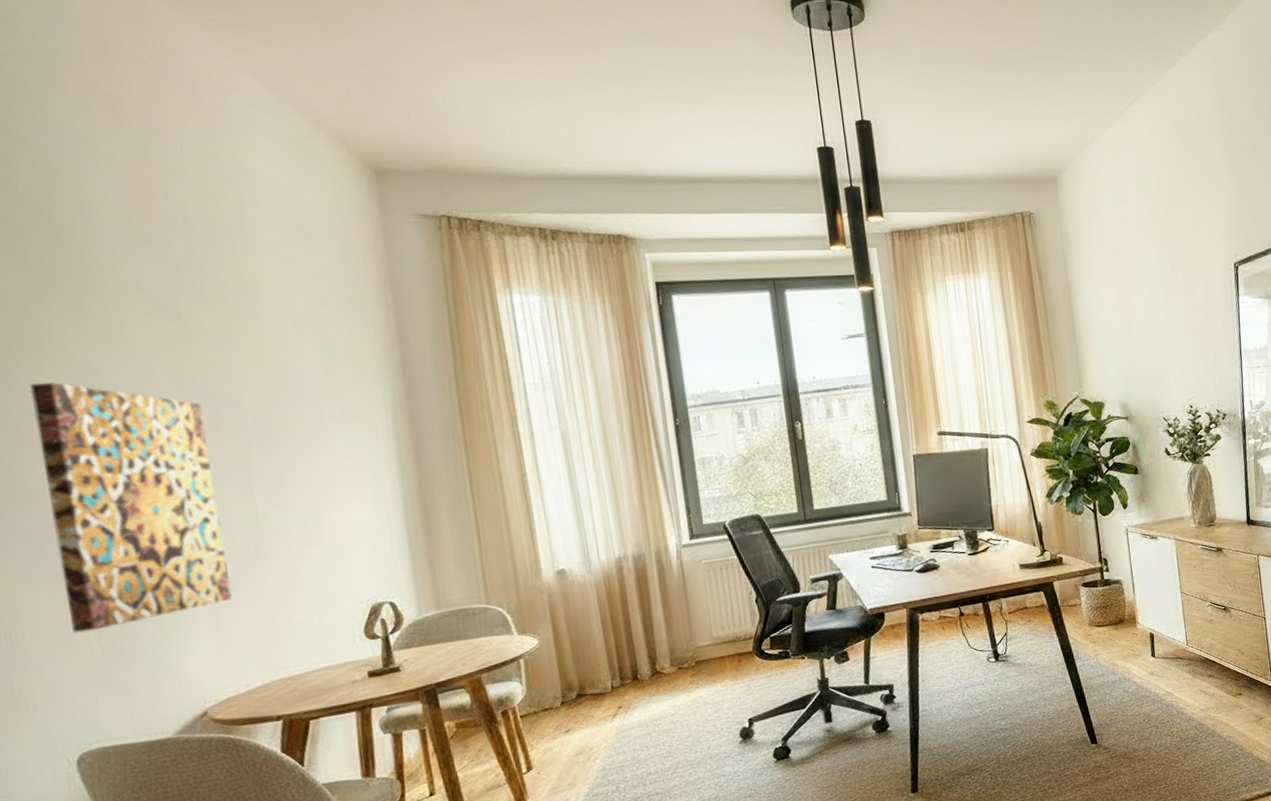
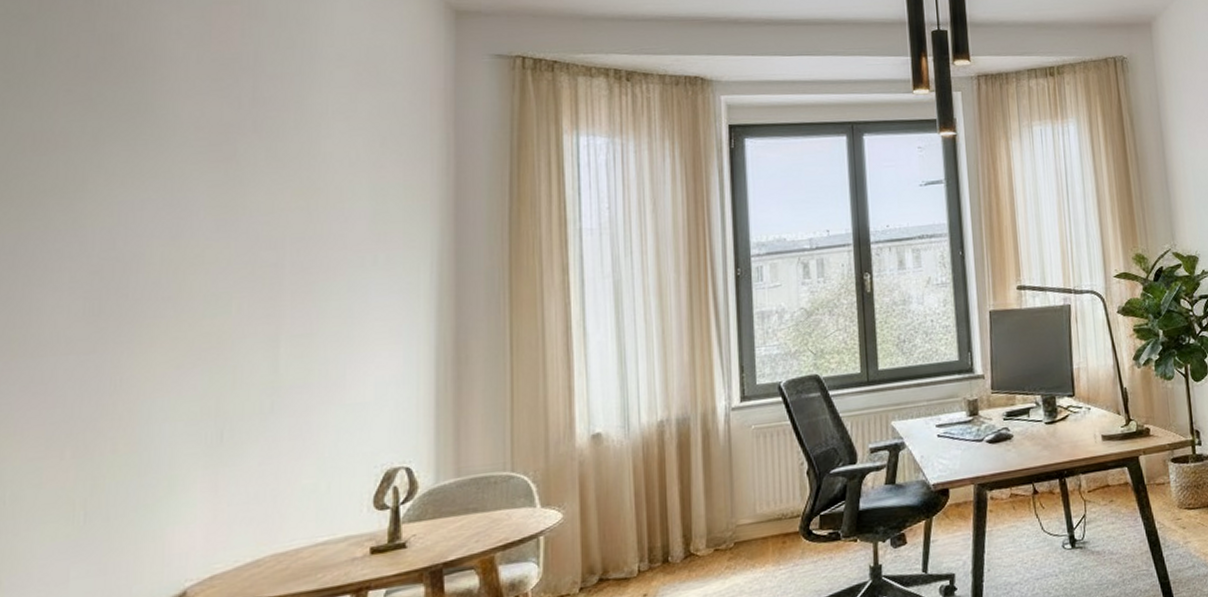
wall art: present [29,382,233,634] -> none [58,222,240,498]

